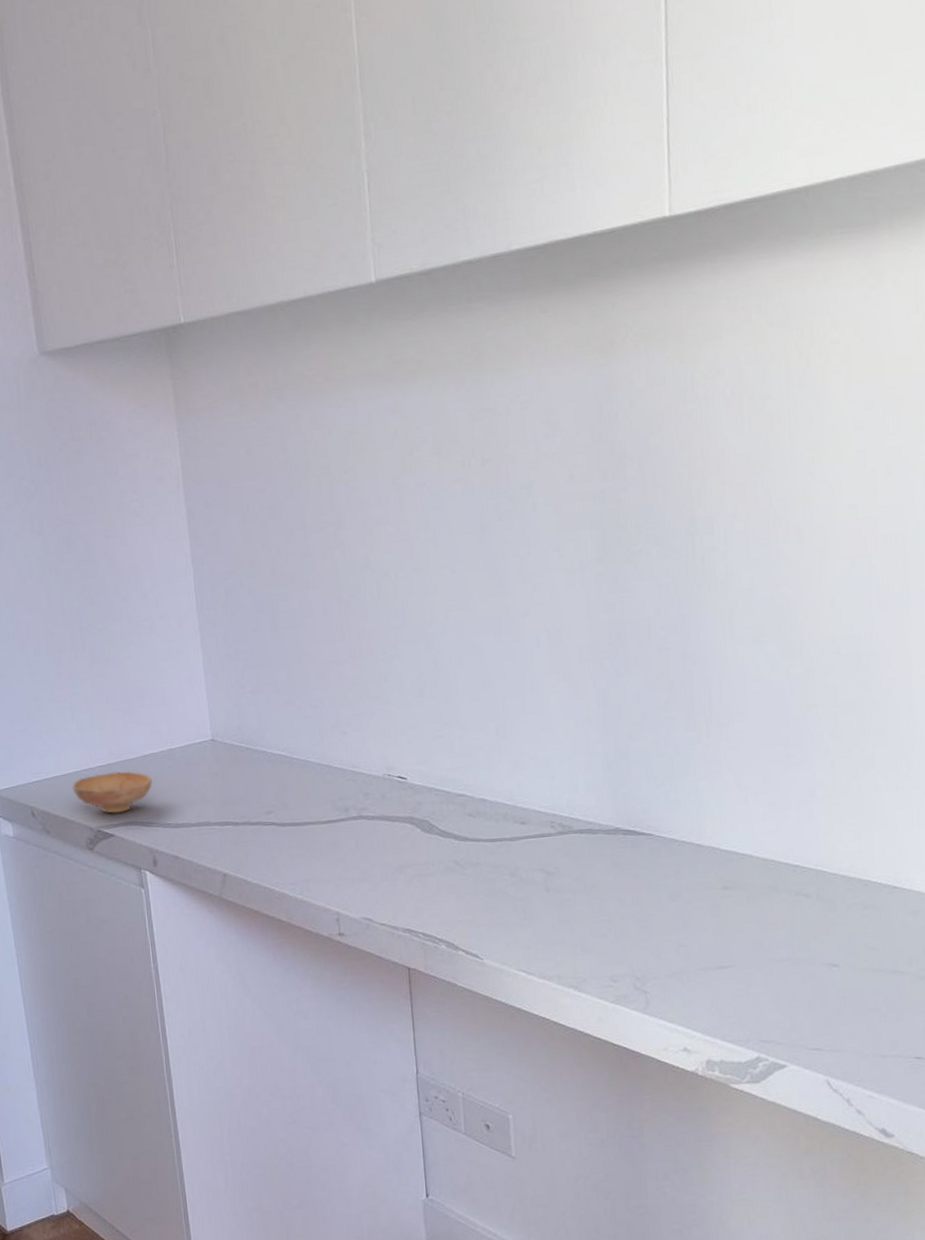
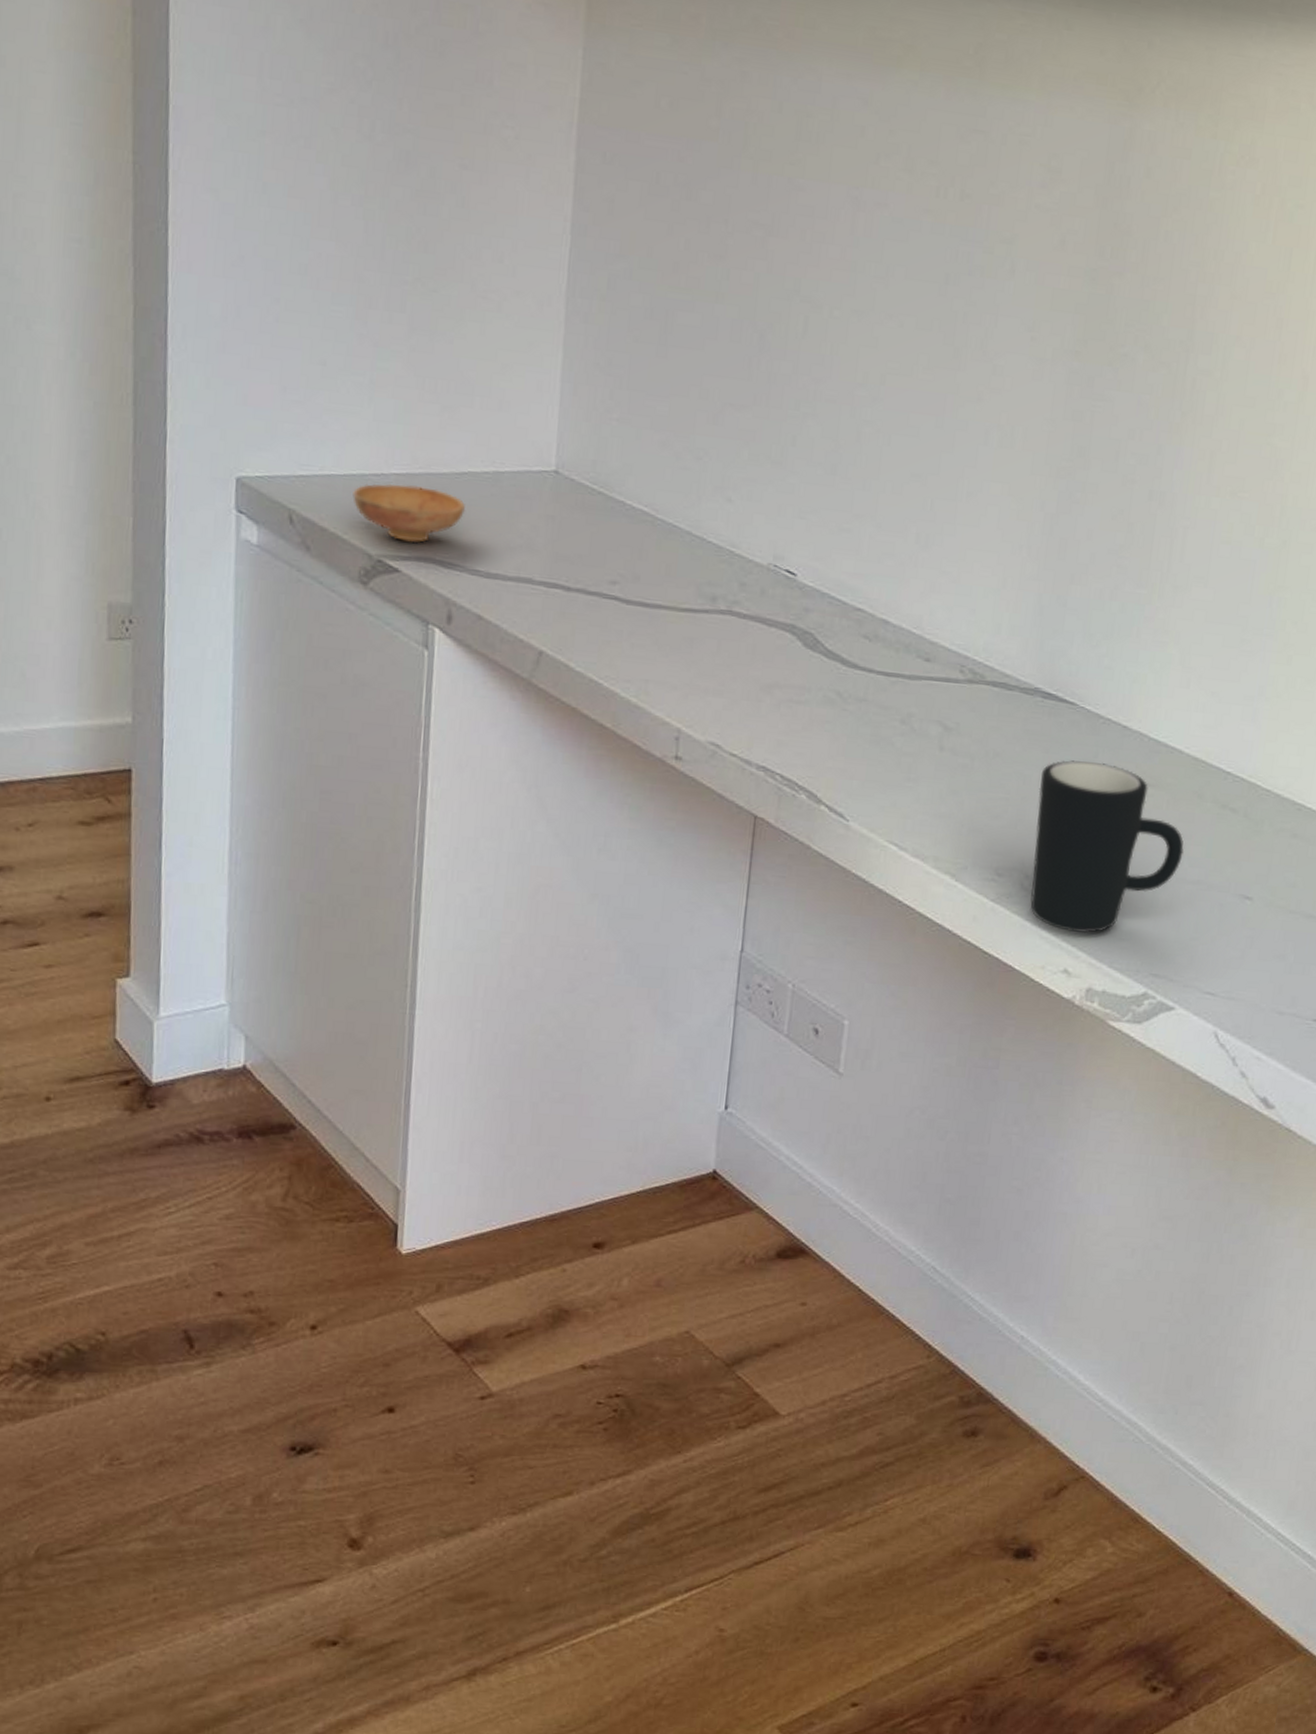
mug: none [634,877,769,1018] -> present [1030,760,1184,934]

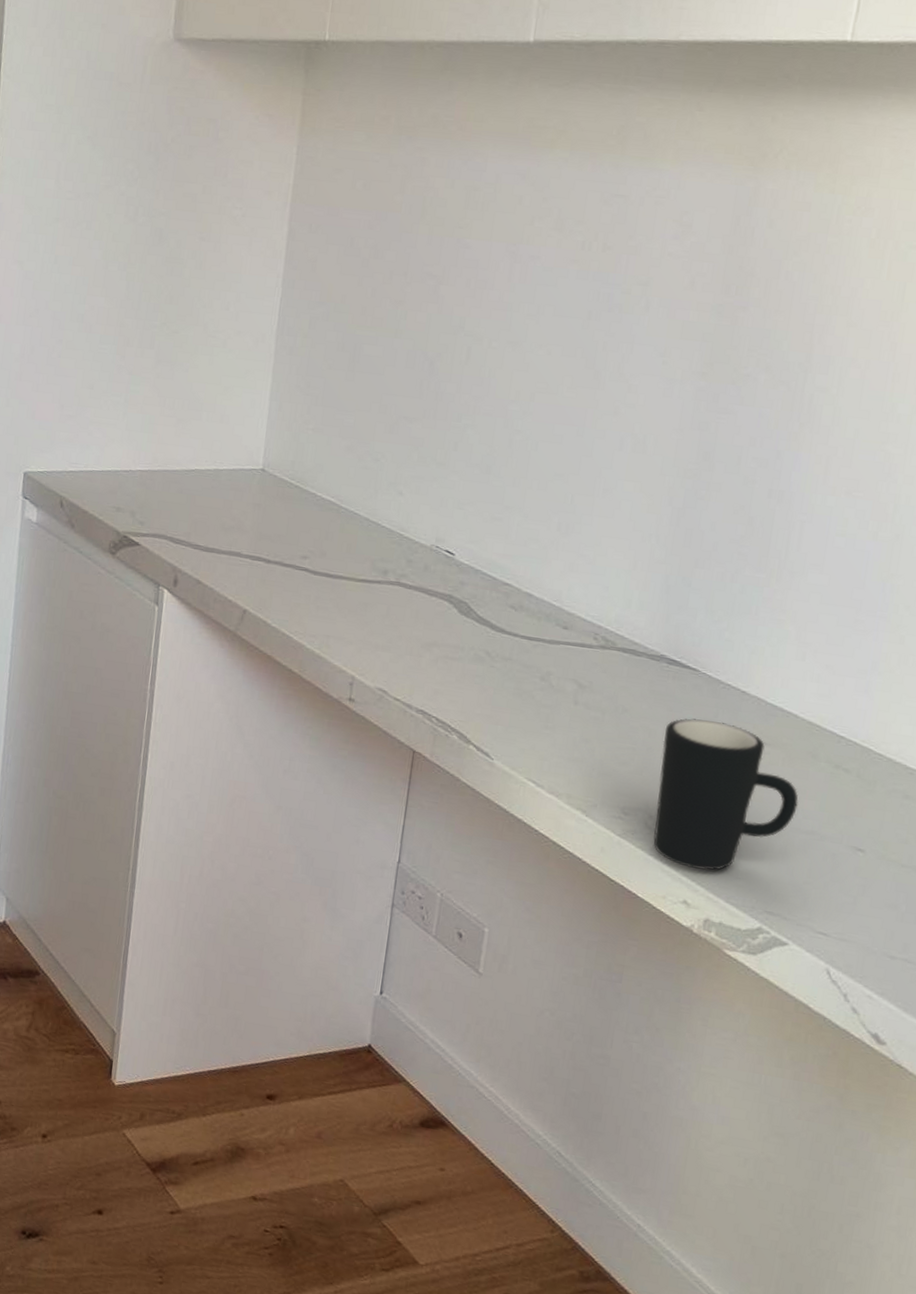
bowl: present [353,483,466,543] -> none [107,477,192,523]

